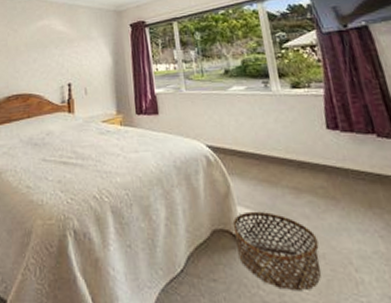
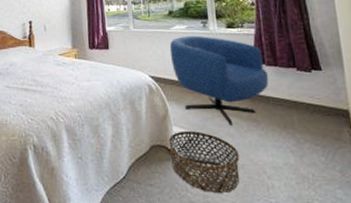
armchair: none [228,97,346,205] -> present [169,35,269,126]

